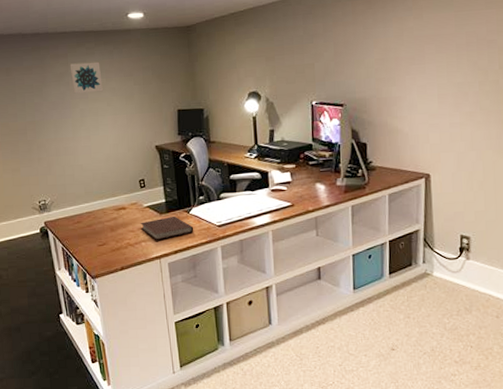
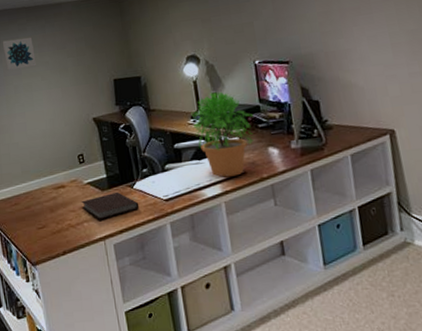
potted plant: none [248,128,306,208] -> present [191,91,254,178]

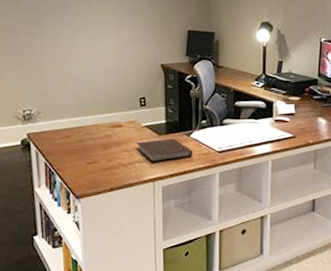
potted plant: present [191,91,254,178] -> none [256,59,311,139]

